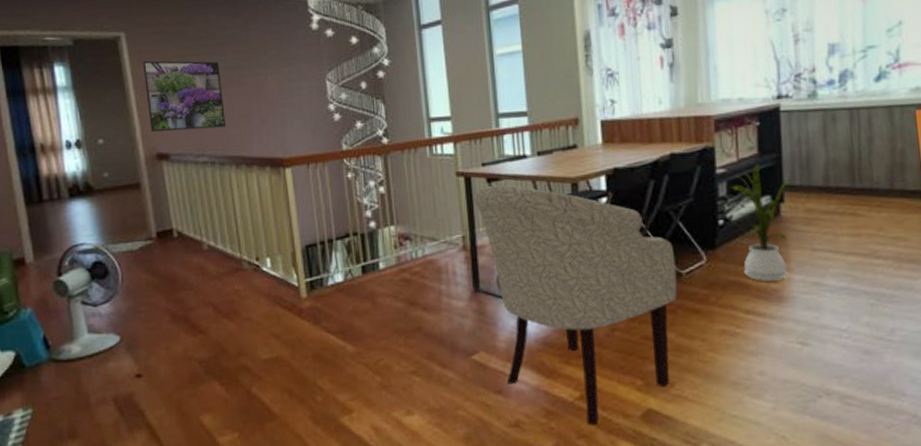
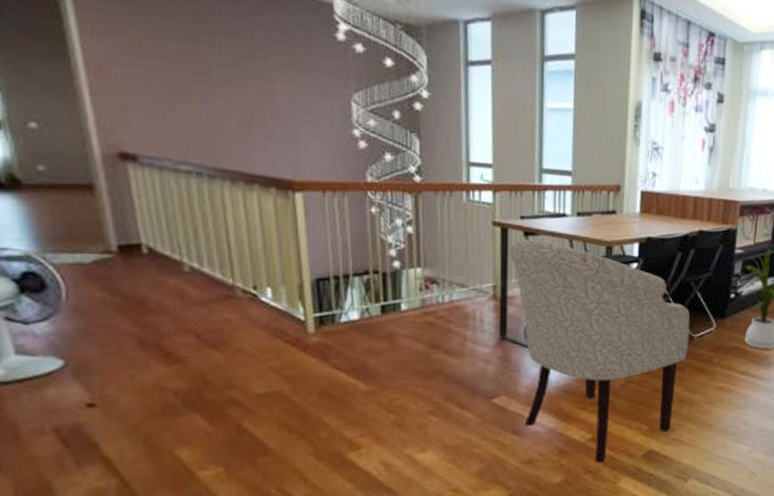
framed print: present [143,60,227,133] -> none [99,33,219,134]

